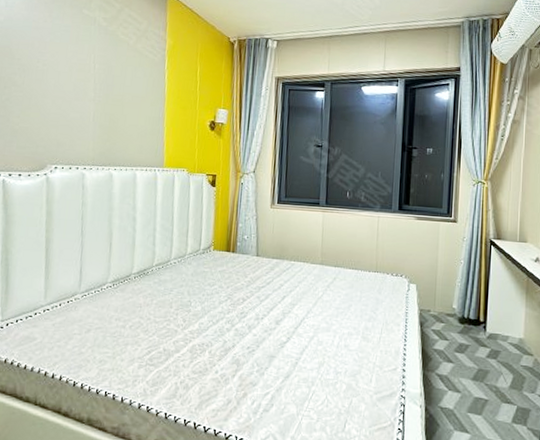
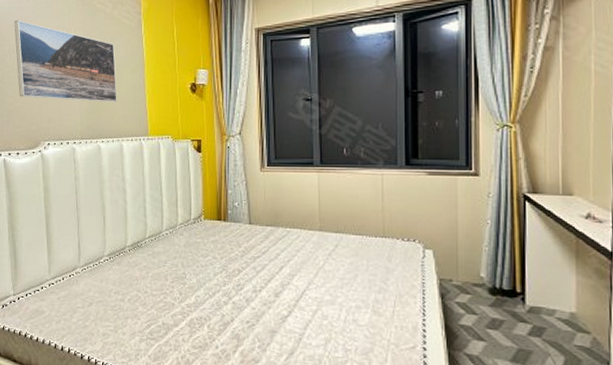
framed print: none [26,39,136,132] -> present [14,19,117,102]

